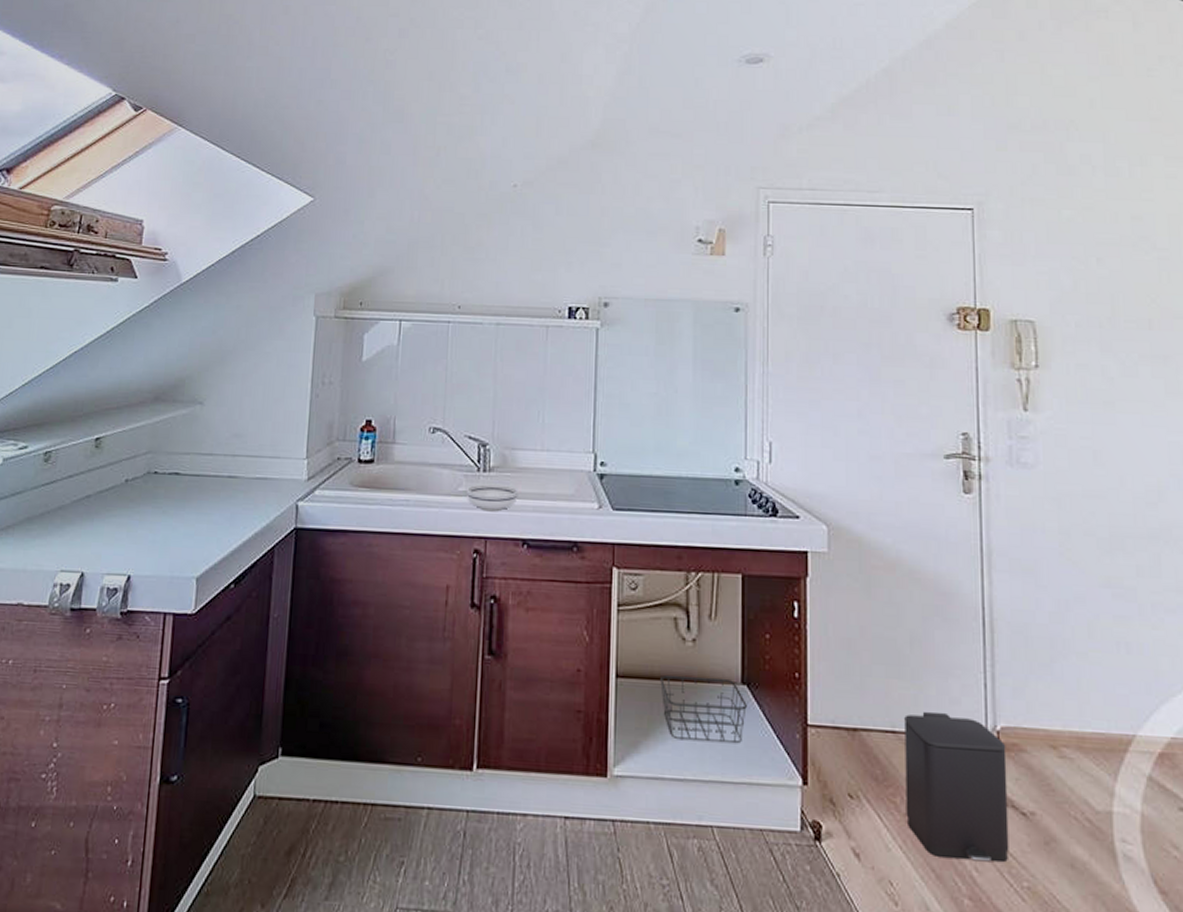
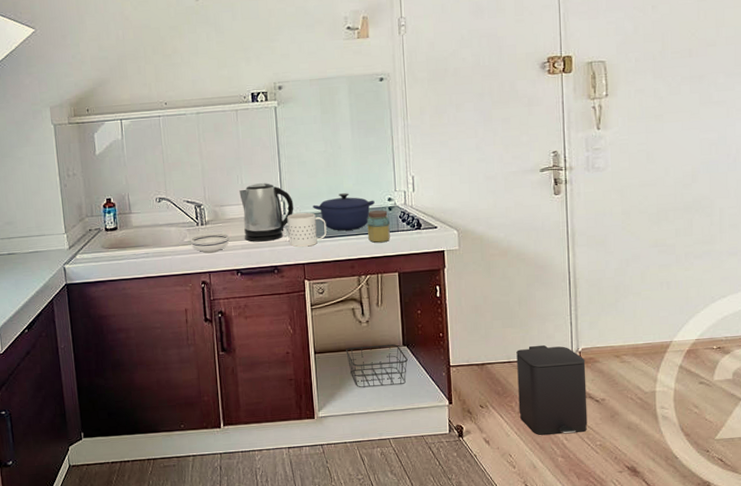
kettle: none [538,425,608,507] -> present [239,183,294,243]
mug: none [596,471,649,521] -> present [287,212,327,248]
cooking pot: none [633,452,717,506] -> present [313,192,375,231]
peanut butter: none [704,482,735,529] -> present [367,210,390,243]

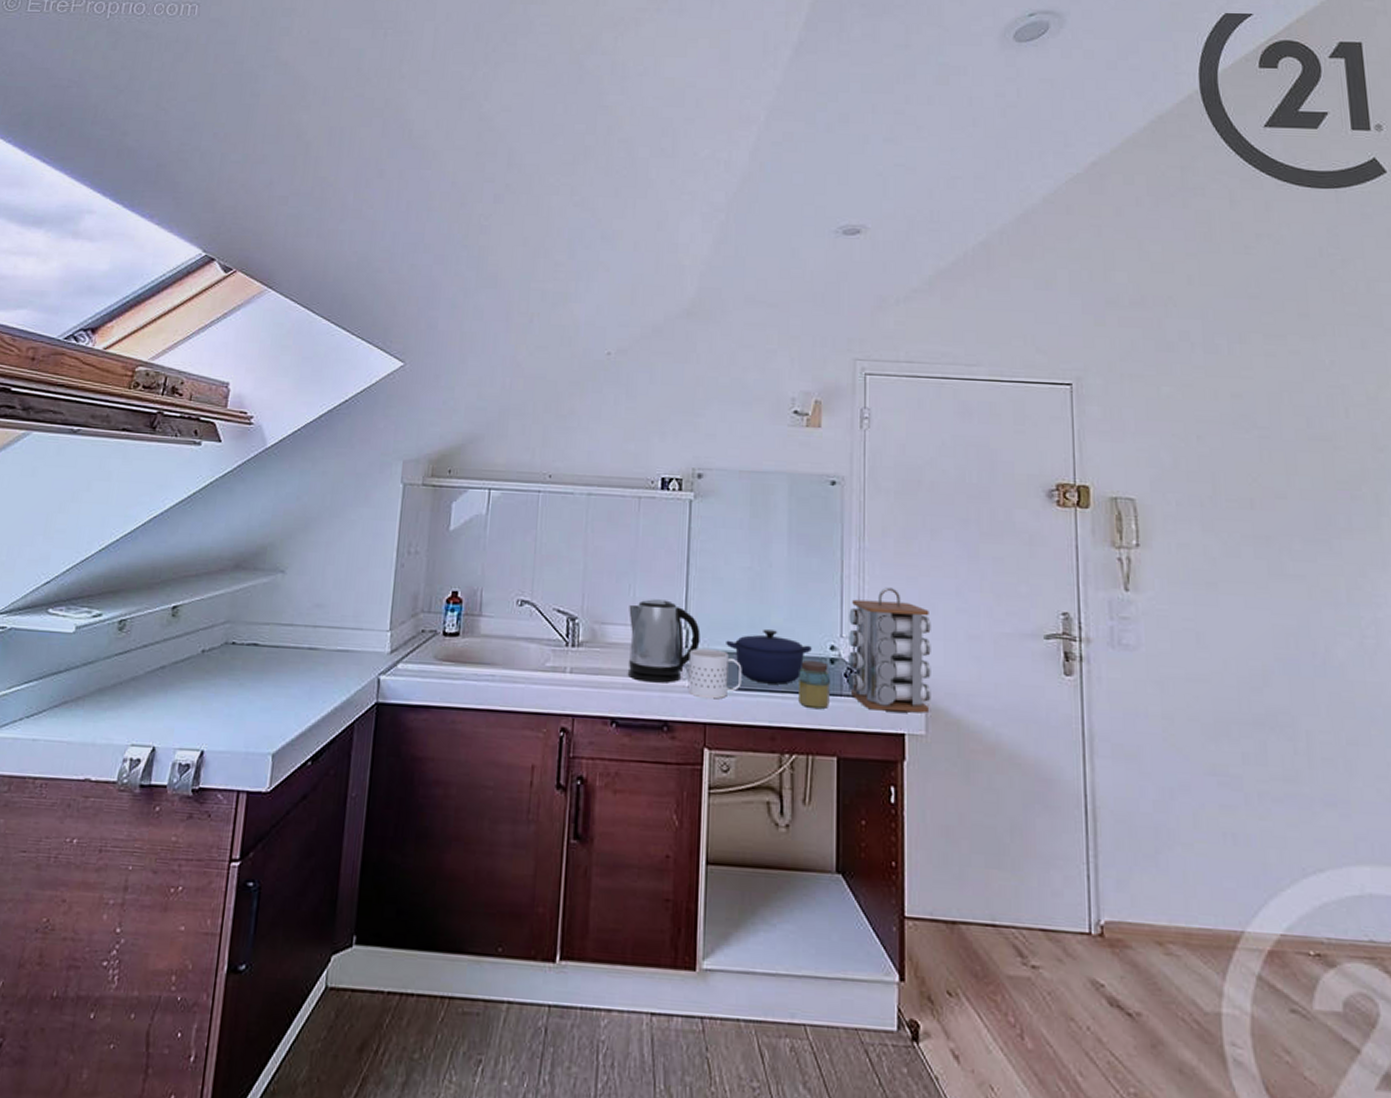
bowl: present [190,232,230,254] -> none [553,658,608,689]
basket: present [346,344,408,388] -> none [752,863,842,937]
spice rack: none [400,151,462,238] -> present [848,587,931,714]
pedal bin: present [516,344,588,436] -> none [1005,904,1115,1066]

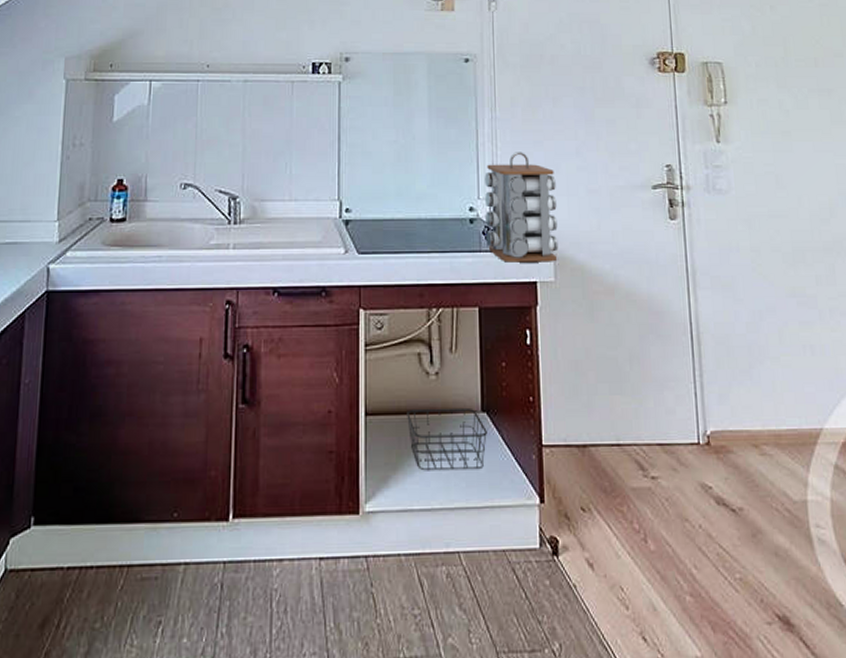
kettle: present [628,599,701,684] -> none [286,175,353,253]
mug: present [687,648,742,700] -> none [343,217,392,263]
cooking pot: present [726,628,812,685] -> none [376,195,453,246]
basket: none [752,863,842,937] -> present [407,409,487,471]
peanut butter: present [798,660,830,710] -> none [442,222,470,266]

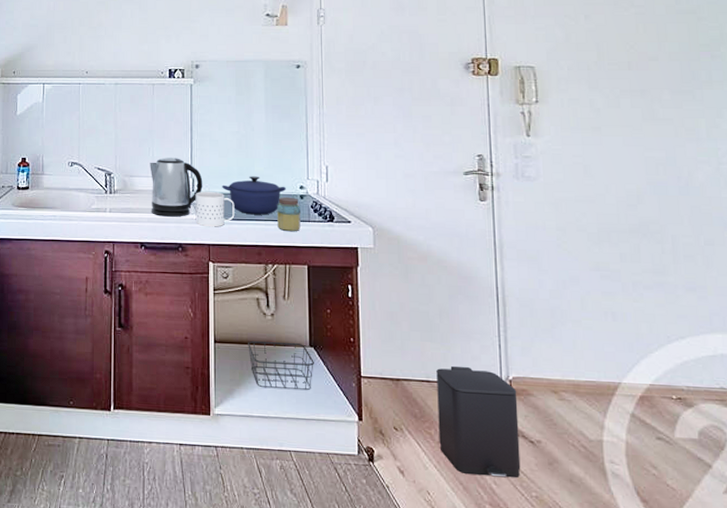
kettle: none [286,175,353,253] -> present [150,158,203,218]
mug: none [343,217,392,263] -> present [195,191,235,227]
cooking pot: none [376,195,453,246] -> present [222,175,286,215]
peanut butter: none [442,222,470,266] -> present [277,197,301,232]
spice rack: present [485,152,559,264] -> none [313,142,377,233]
pedal bin: none [627,422,723,560] -> present [436,366,521,478]

